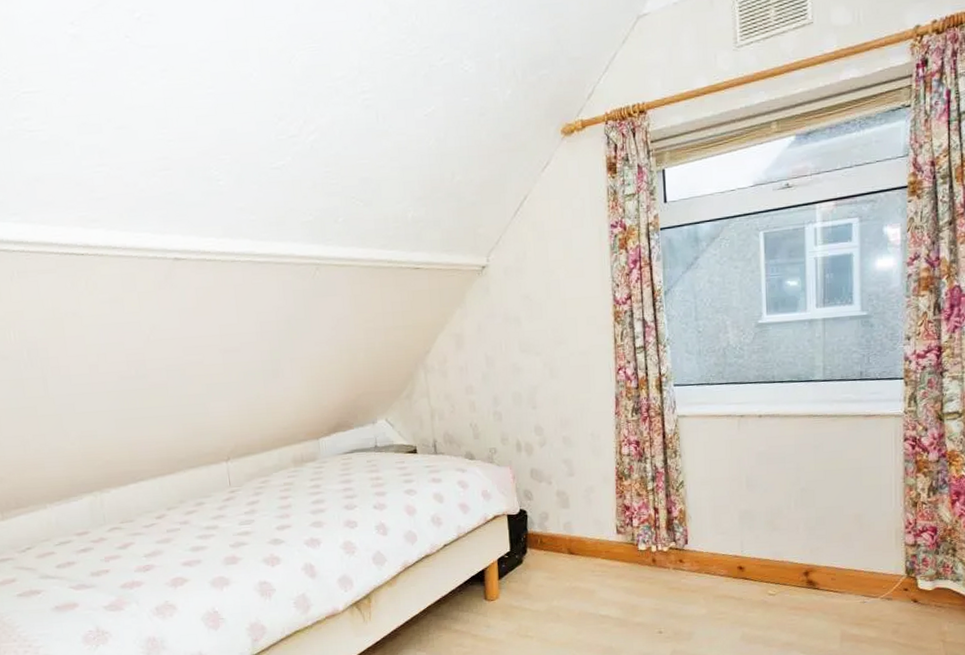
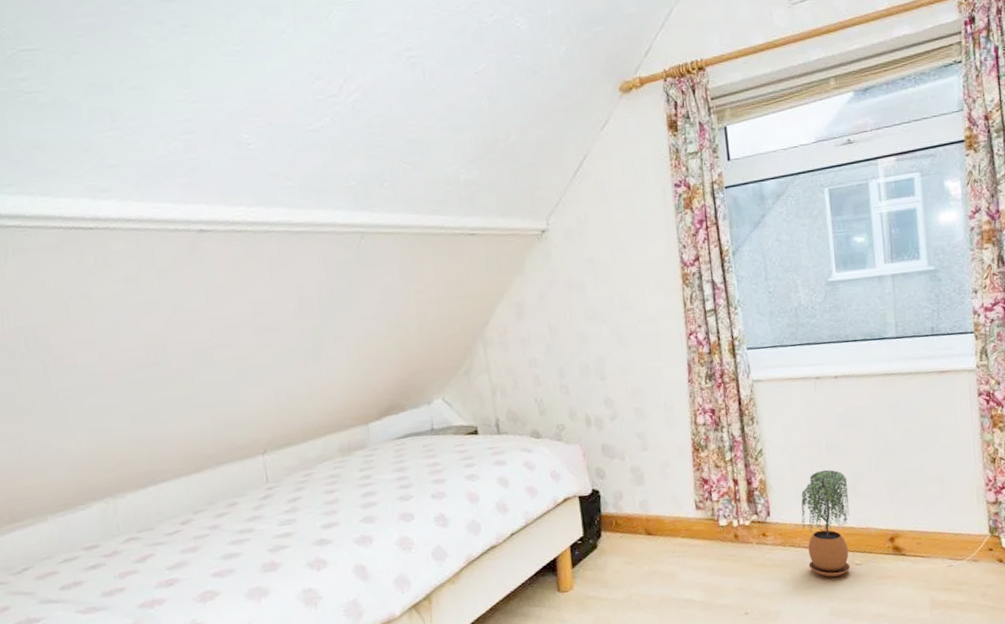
potted plant: none [718,504,766,605] -> present [801,470,851,577]

